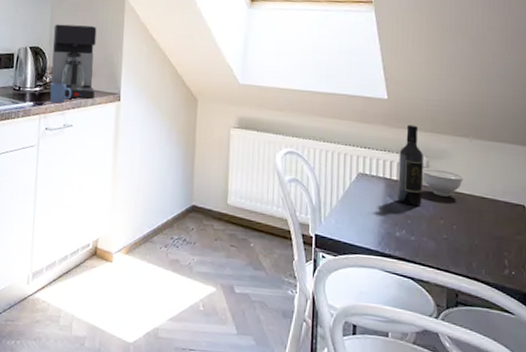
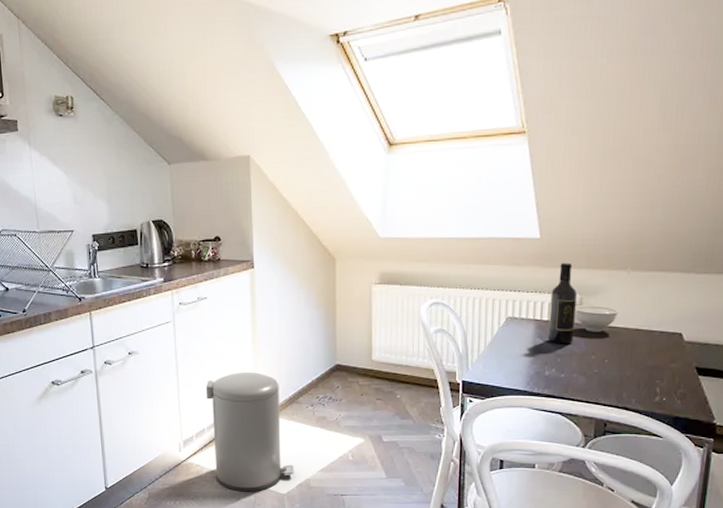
coffee maker: present [50,24,97,100] -> none [175,192,226,271]
mug: present [50,82,72,104] -> none [179,255,203,277]
pedal bin: none [60,204,143,338] -> present [205,373,294,492]

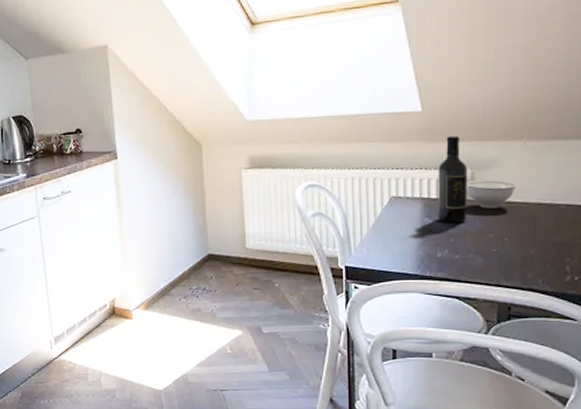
pedal bin: present [205,373,294,492] -> none [74,265,170,389]

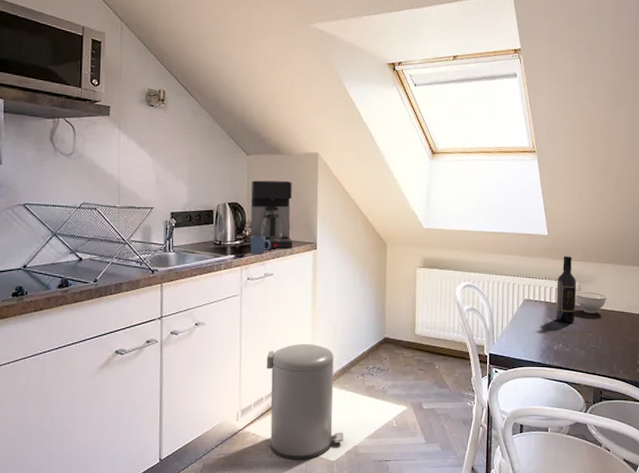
coffee maker: none [34,83,89,164] -> present [250,180,293,250]
mug: none [41,149,65,172] -> present [250,235,271,255]
pedal bin: none [74,265,170,389] -> present [266,344,344,460]

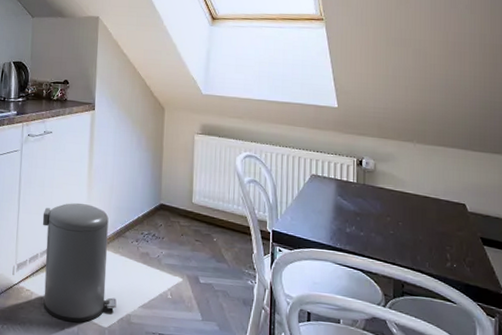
coffee maker: present [250,180,293,250] -> none [32,41,73,109]
mug: present [250,235,271,255] -> none [31,93,52,113]
wine bottle: present [556,256,577,323] -> none [348,130,372,205]
bowl: present [574,290,607,314] -> none [369,169,408,196]

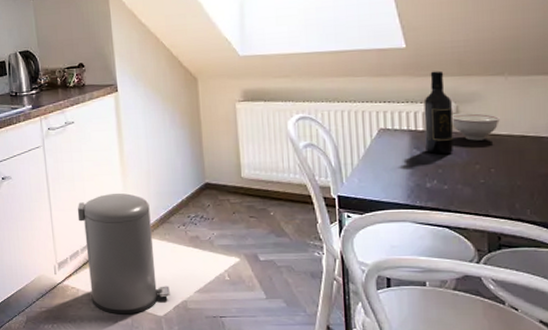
wine bottle: none [348,130,372,205] -> present [423,70,453,155]
bowl: none [369,169,408,196] -> present [450,112,500,141]

